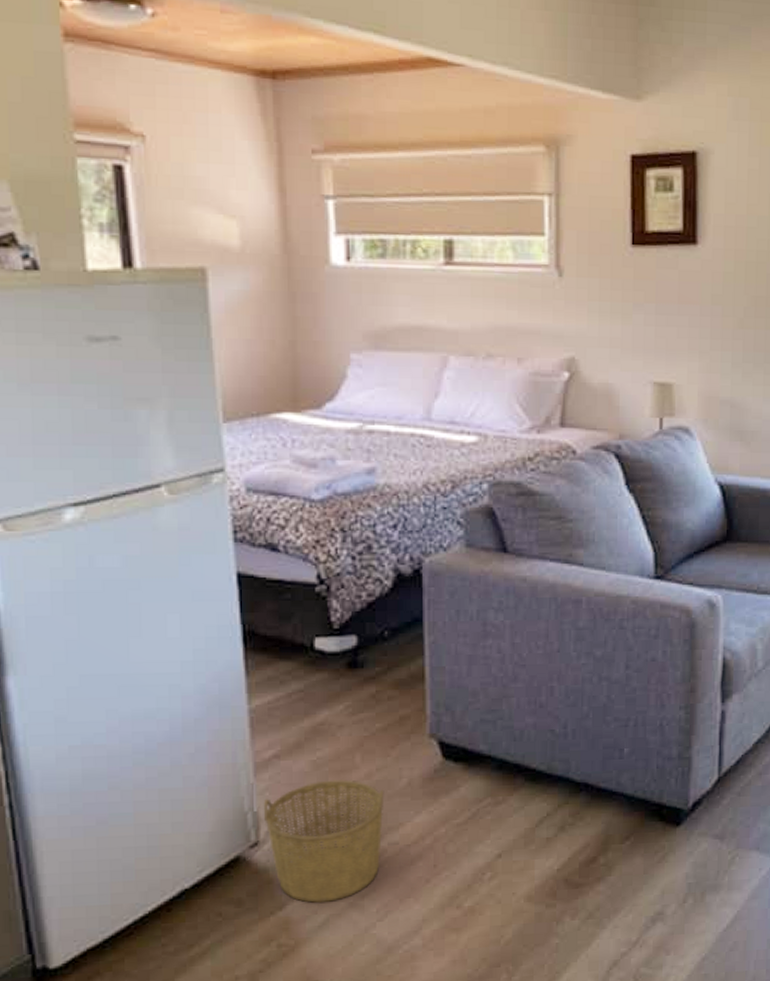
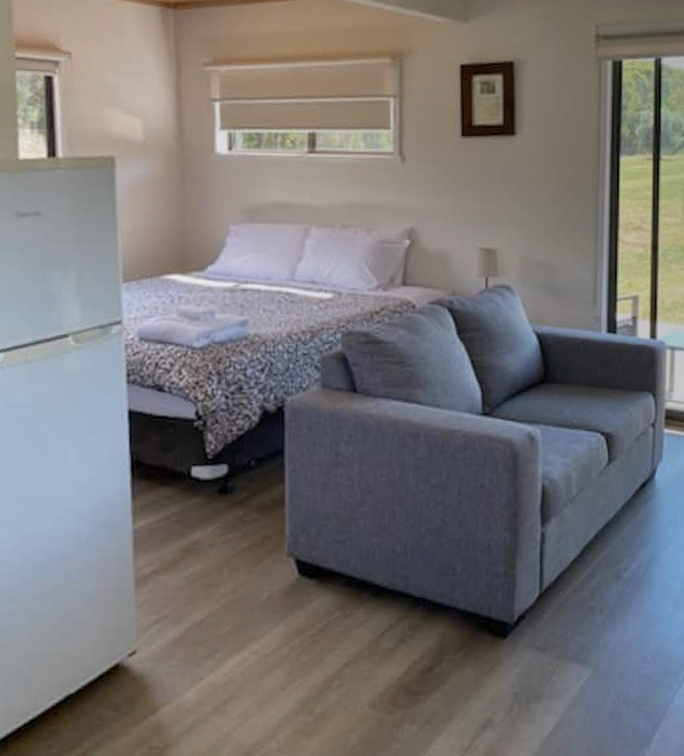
basket: present [263,780,385,903] -> none [141,594,248,708]

